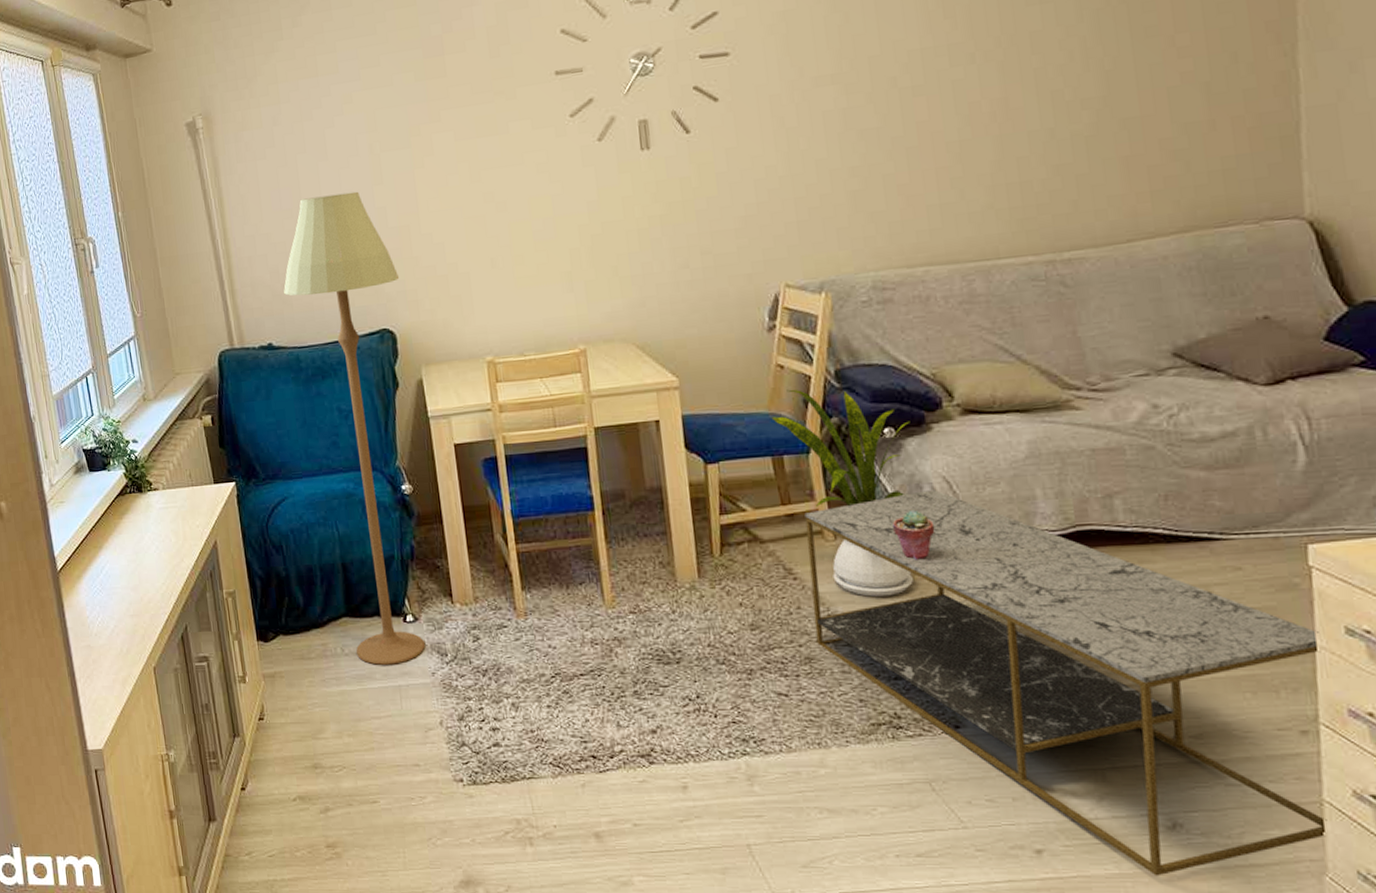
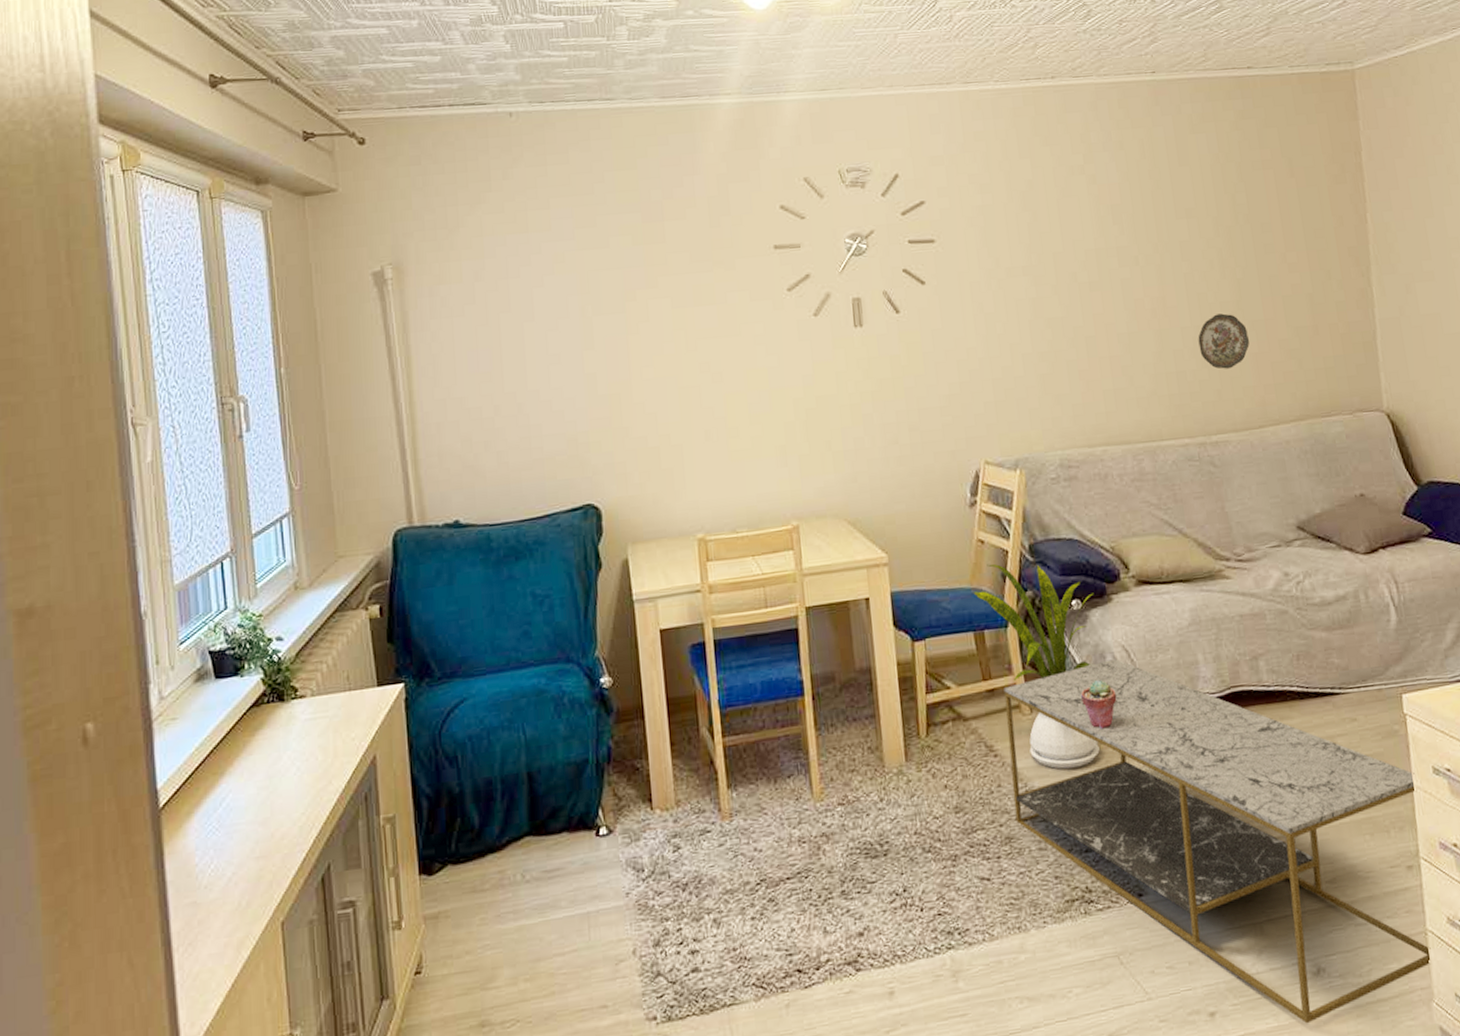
floor lamp: present [284,191,426,665] -> none [476,355,620,891]
decorative plate: none [1049,112,1119,177] -> present [1198,313,1250,369]

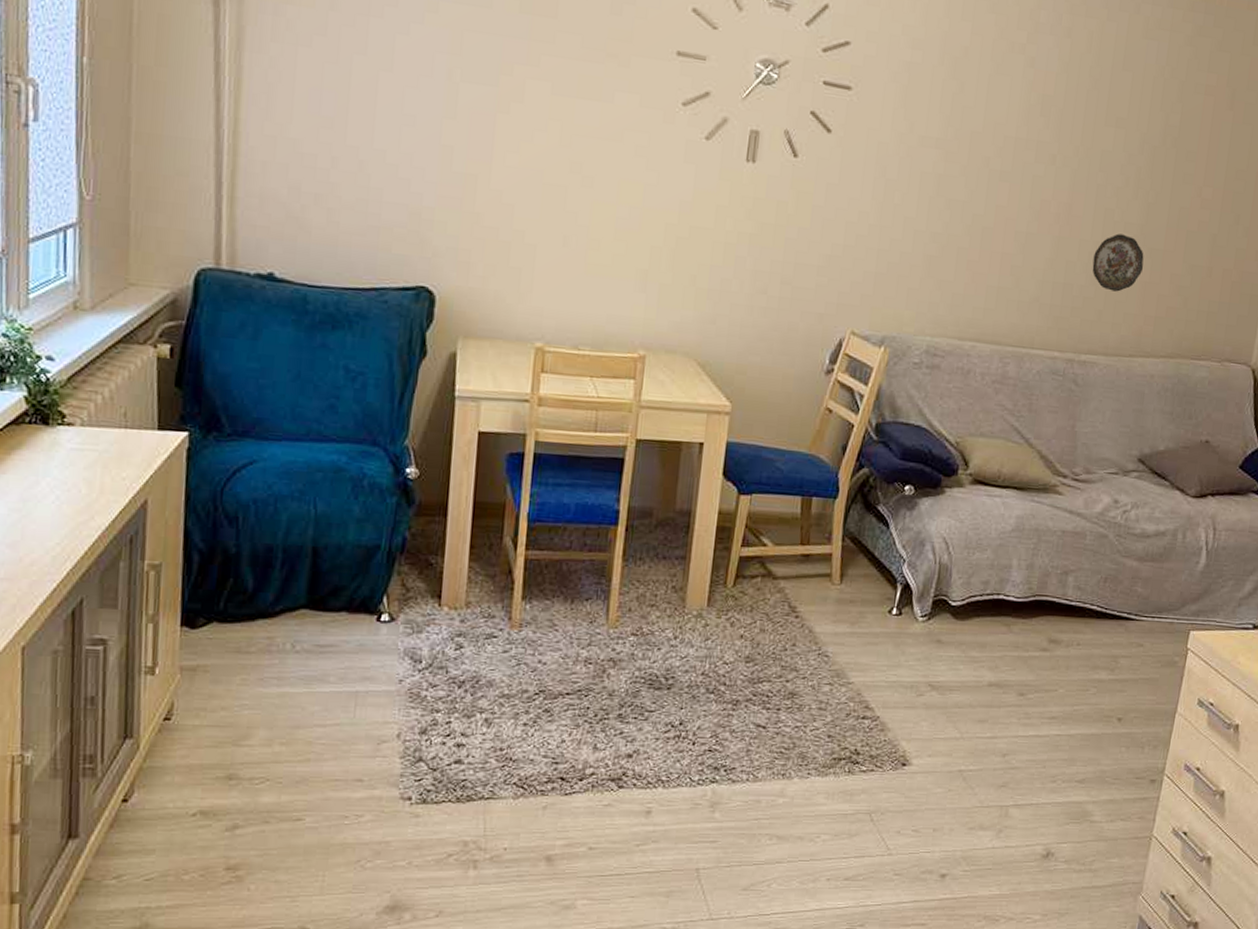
house plant: present [973,564,1100,769] -> none [809,434,929,641]
coffee table: present [1004,658,1431,1024] -> none [803,547,1181,896]
potted succulent: present [1081,679,1117,729] -> none [892,564,927,611]

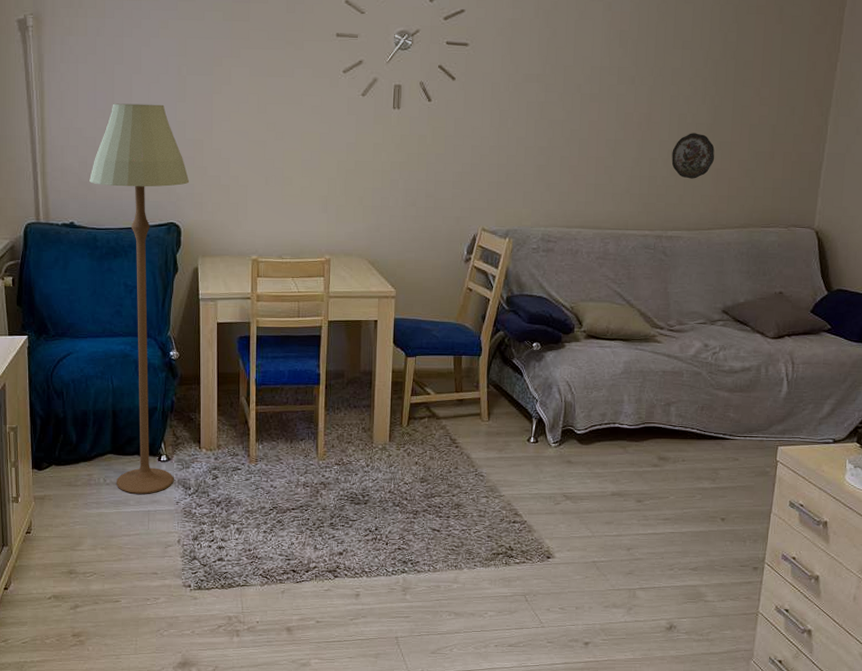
floor lamp: none [302,109,454,668] -> present [89,103,190,494]

